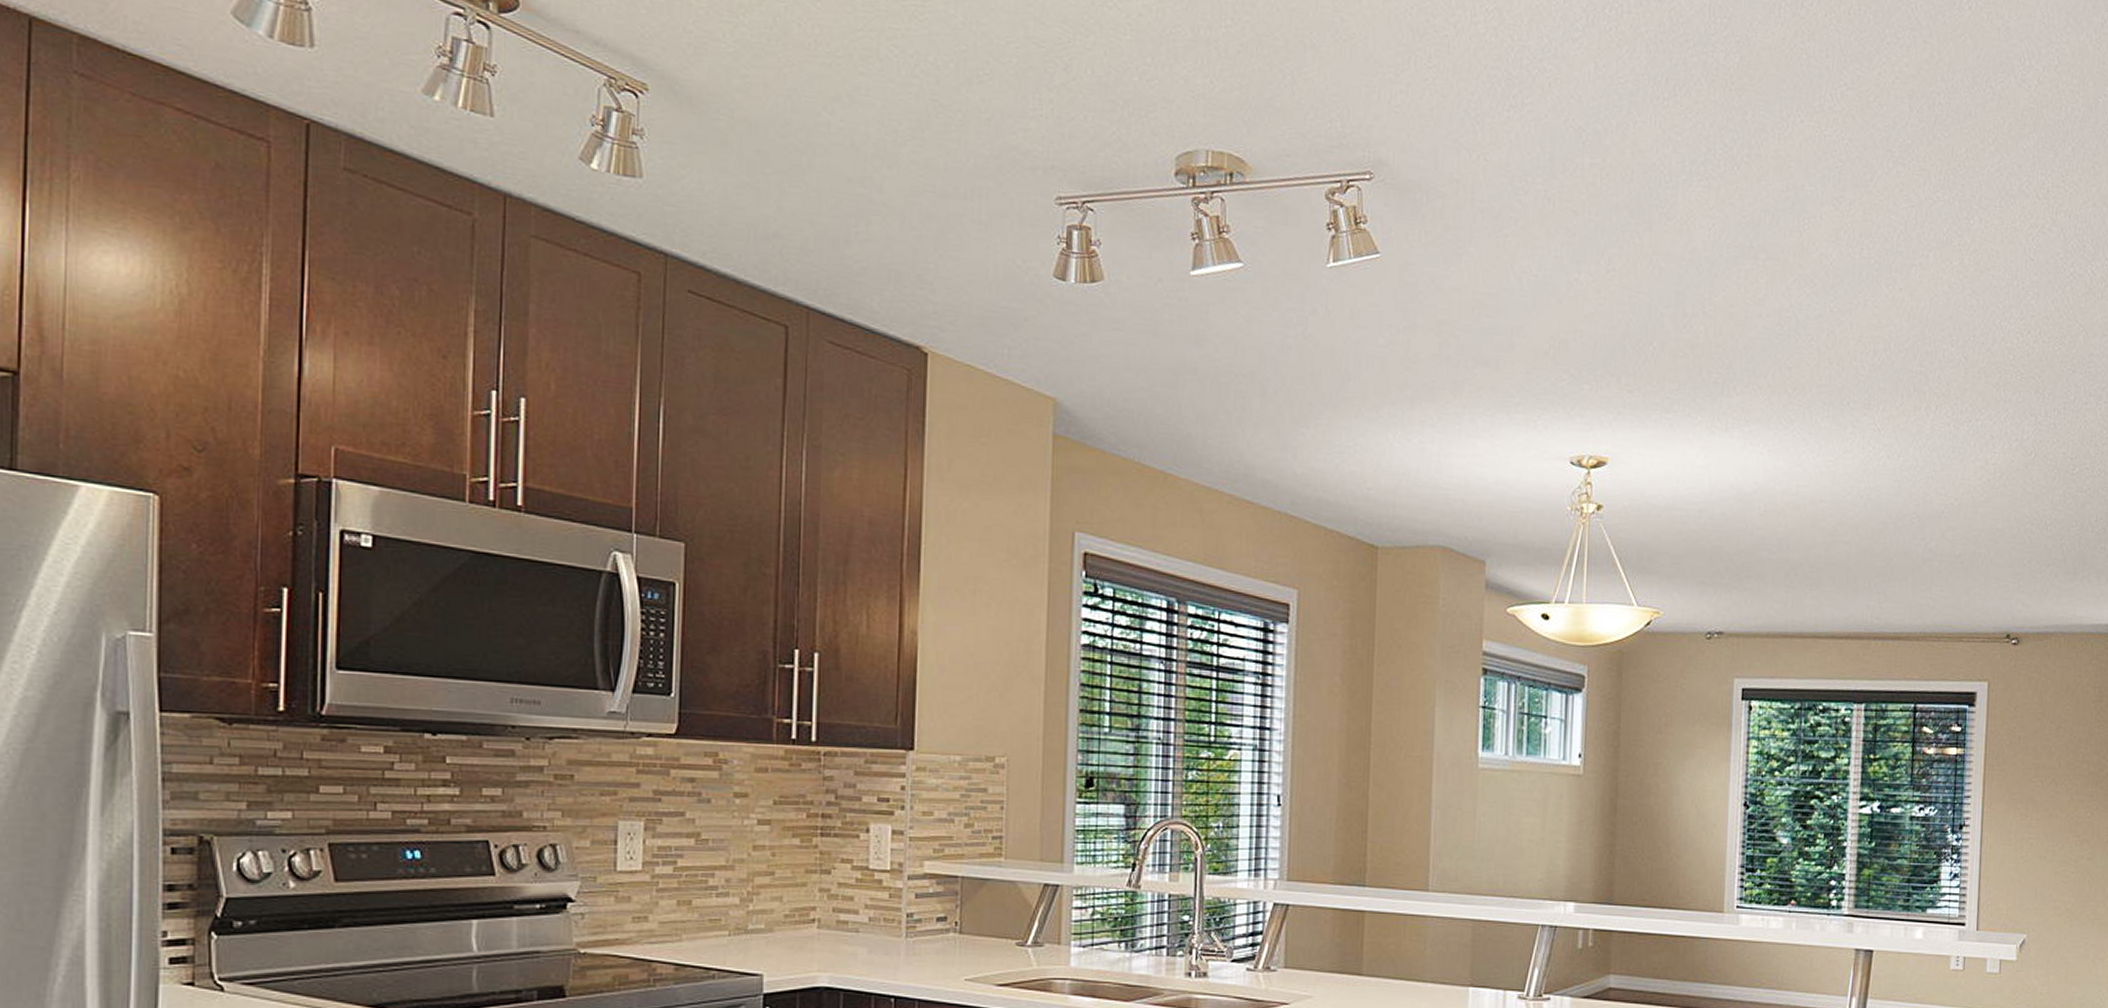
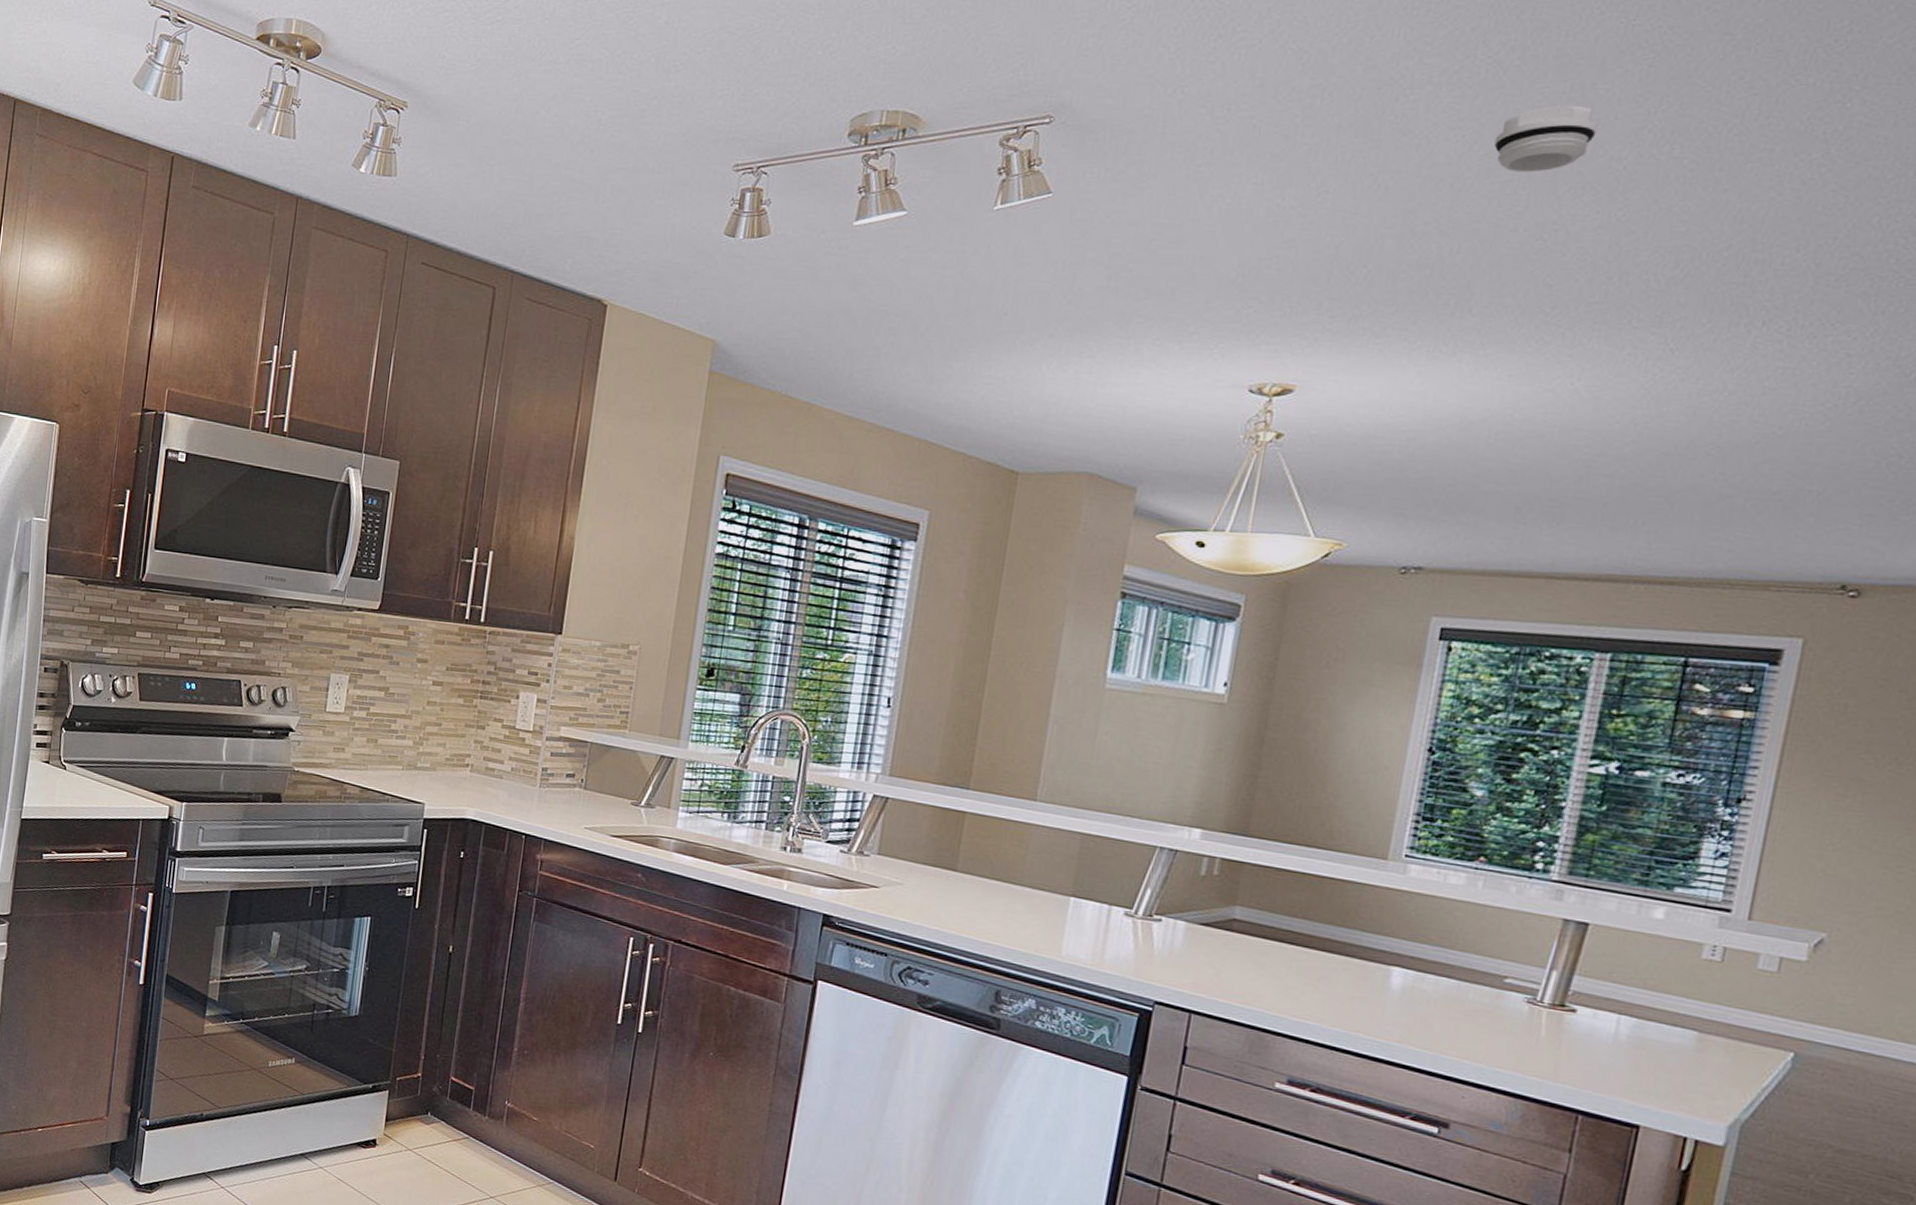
smoke detector: none [1737,202,1809,263] -> present [1493,105,1598,172]

